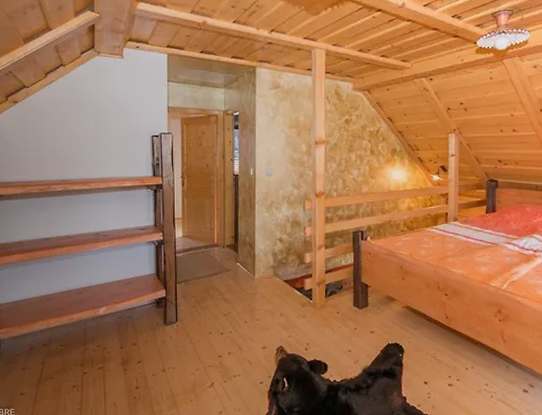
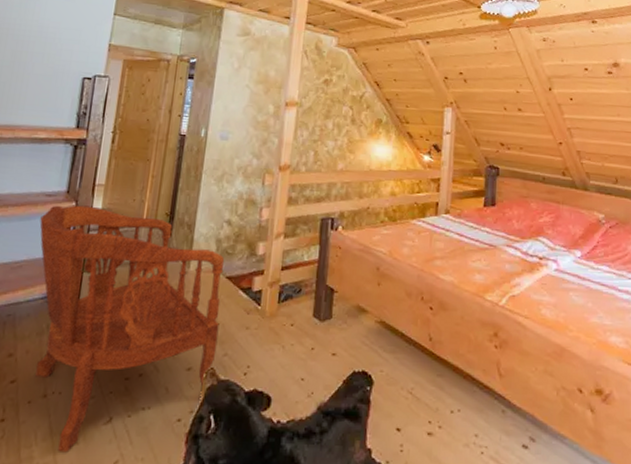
armchair: none [138,235,283,407] -> present [36,205,224,453]

